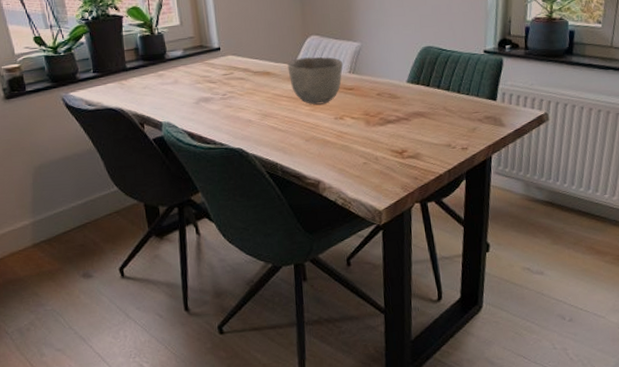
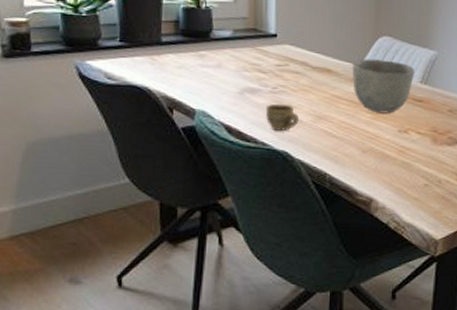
cup: none [219,107,249,131] -> present [265,103,300,131]

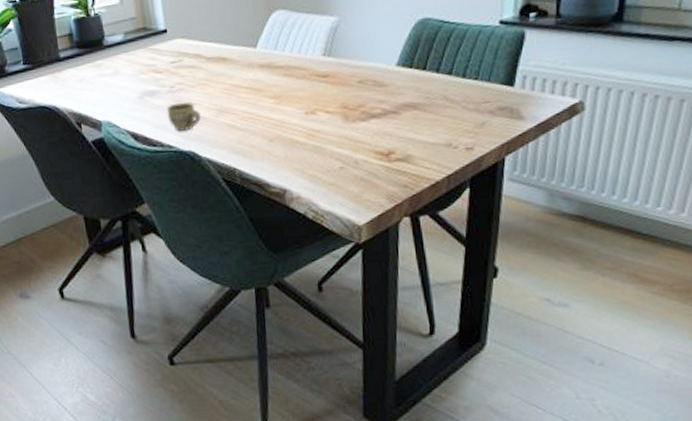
bowl: present [352,59,415,114] -> none [247,36,316,97]

